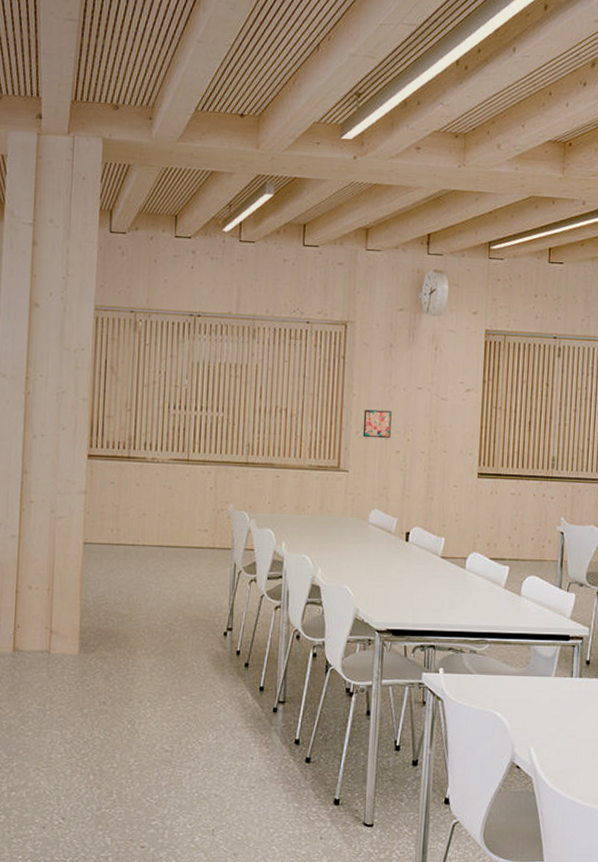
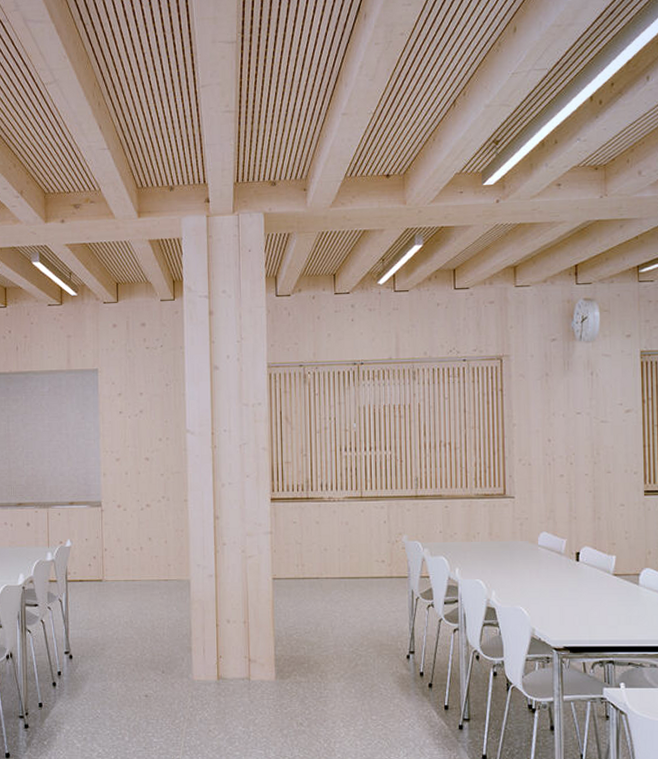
wall art: present [362,409,392,439] -> none [525,437,553,464]

